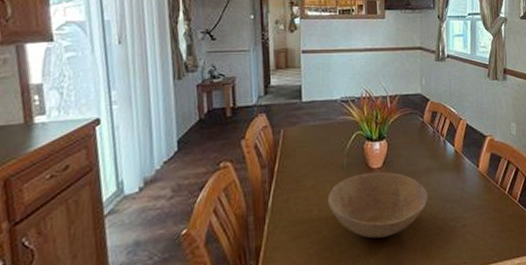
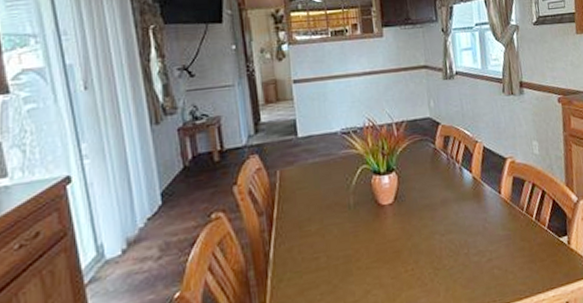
bowl: present [327,172,429,239] -> none [335,207,448,284]

